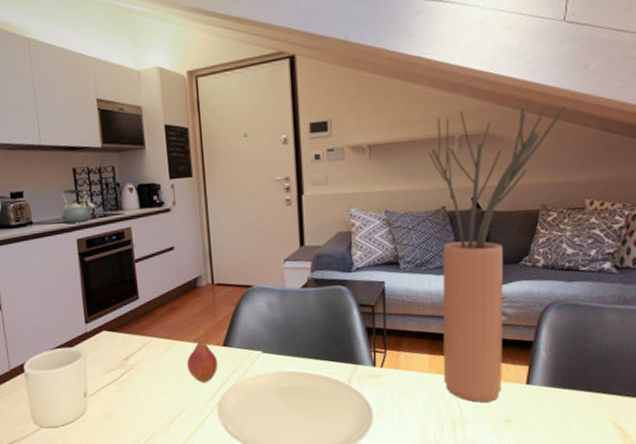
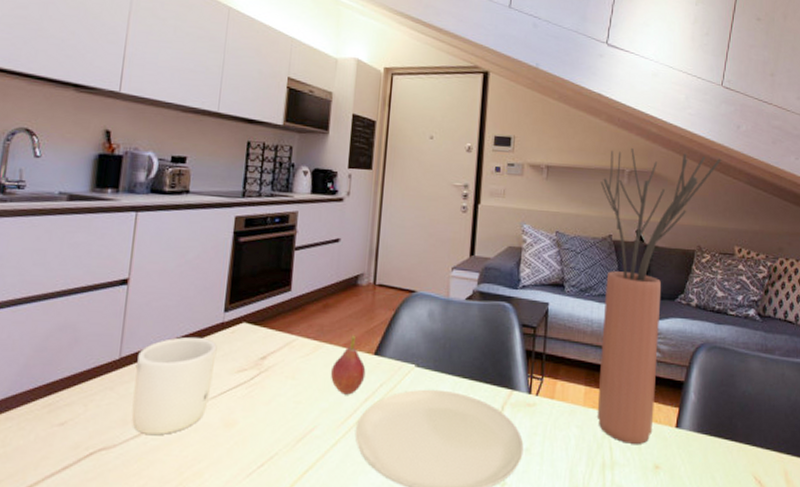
kettle: present [60,188,96,224] -> none [222,162,264,200]

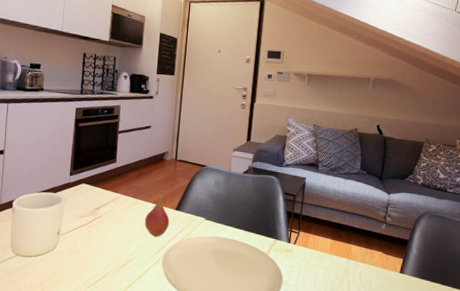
vase: present [596,148,721,444] -> none [339,61,451,283]

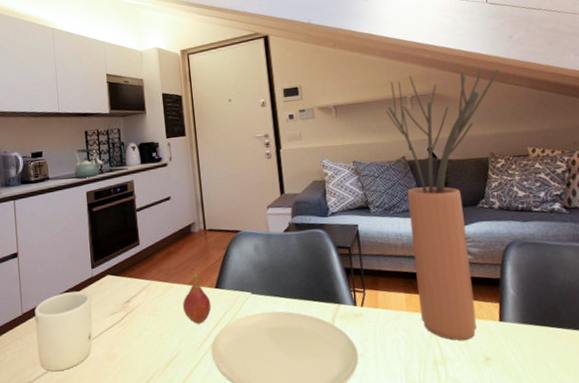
kettle: none [67,68,96,96] -> present [73,148,103,179]
vase: none [339,61,451,283] -> present [386,69,499,340]

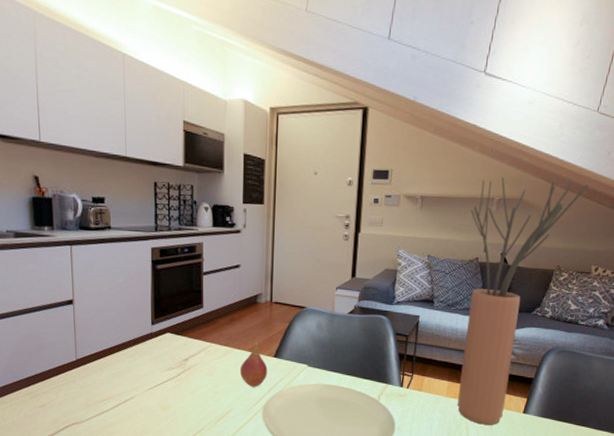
mug: present [35,291,93,371] -> none [90,344,149,414]
kettle: present [73,148,103,179] -> none [138,200,172,234]

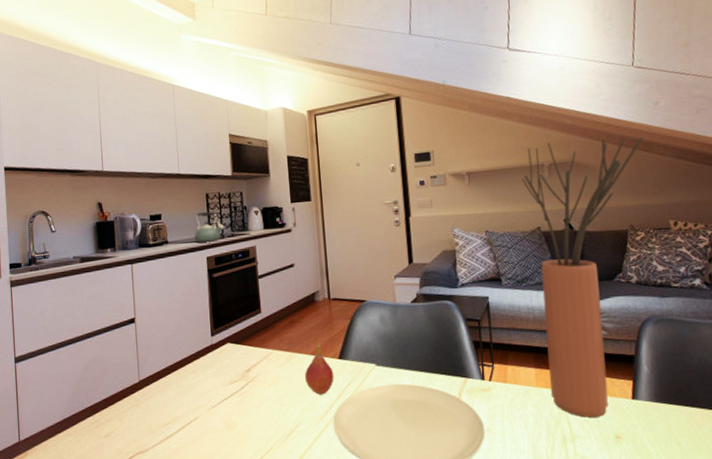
kettle: none [138,200,172,234] -> present [193,211,225,243]

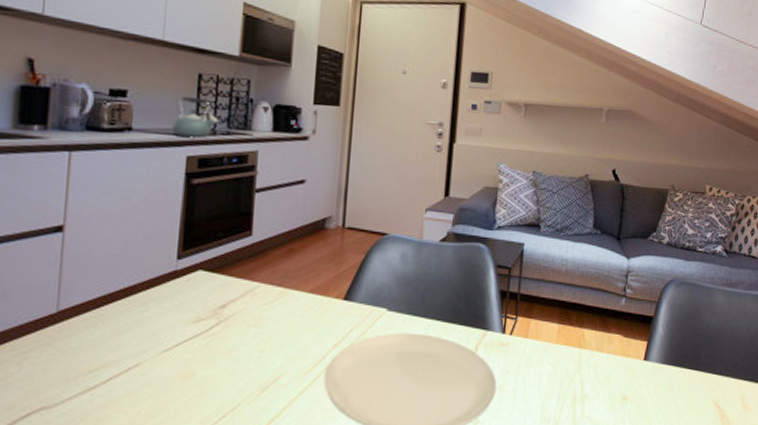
fruit: present [304,344,334,395] -> none [296,280,335,341]
vase: present [521,137,643,418] -> none [569,87,697,377]

